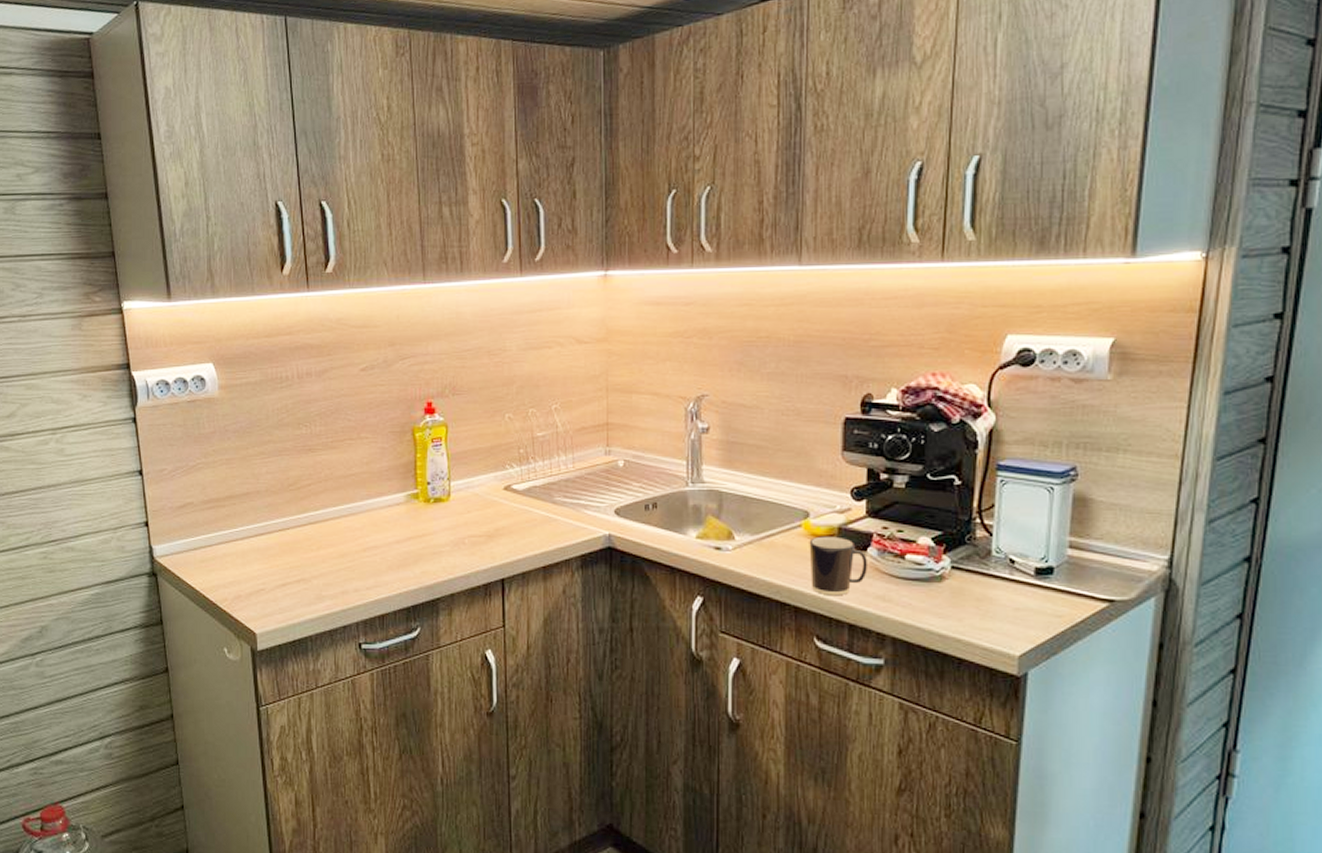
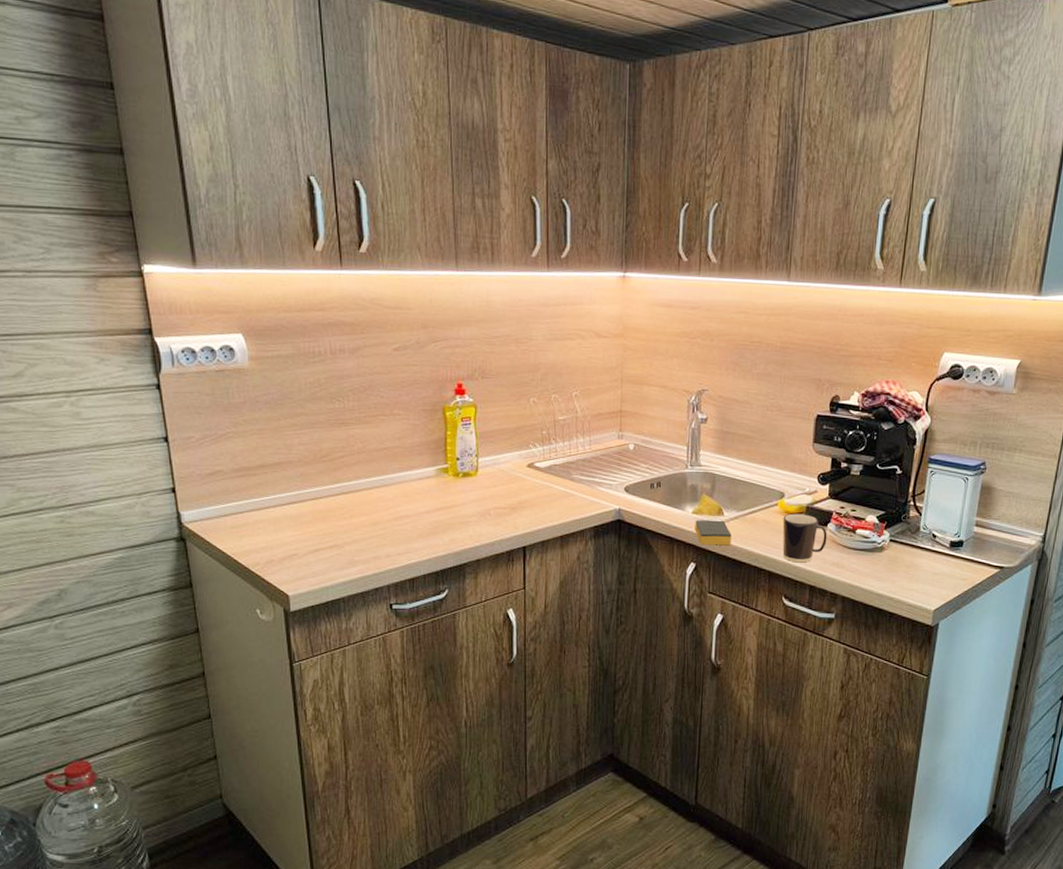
sponge: none [700,545,745,576] -> present [695,519,732,546]

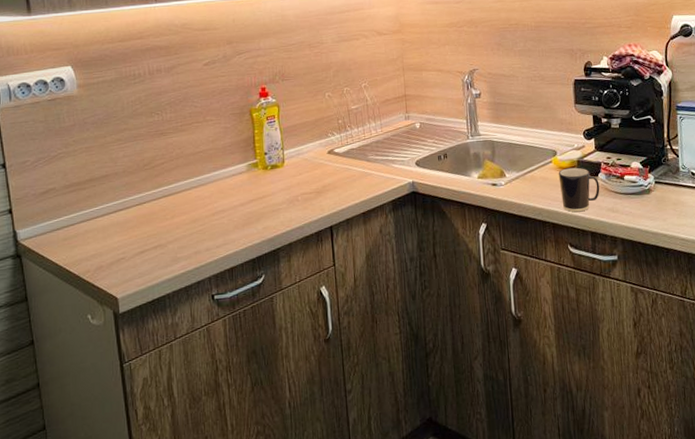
sponge: present [695,519,732,546] -> none [481,181,516,206]

